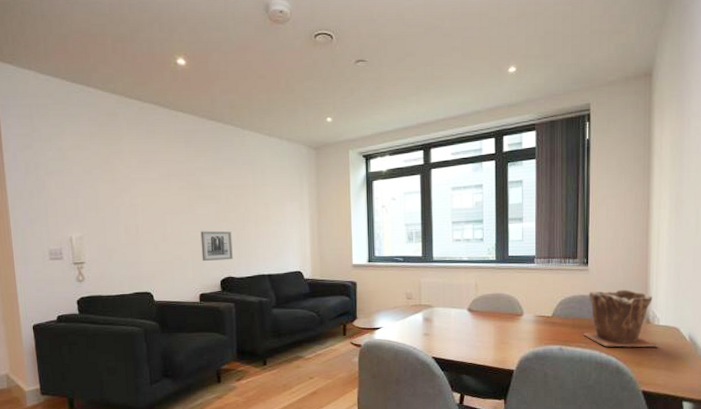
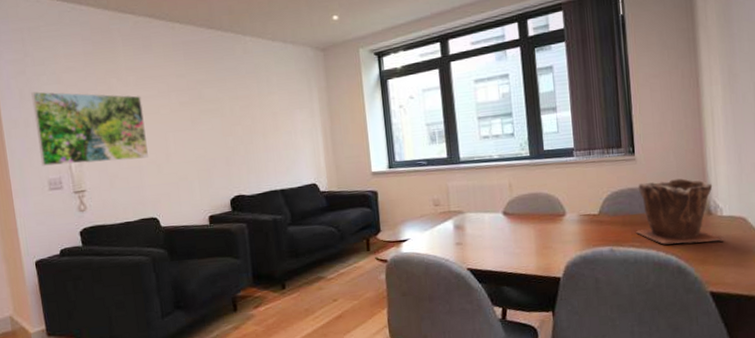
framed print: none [37,166,146,238] -> present [31,91,148,166]
wall art: present [200,230,233,261] -> none [205,146,242,180]

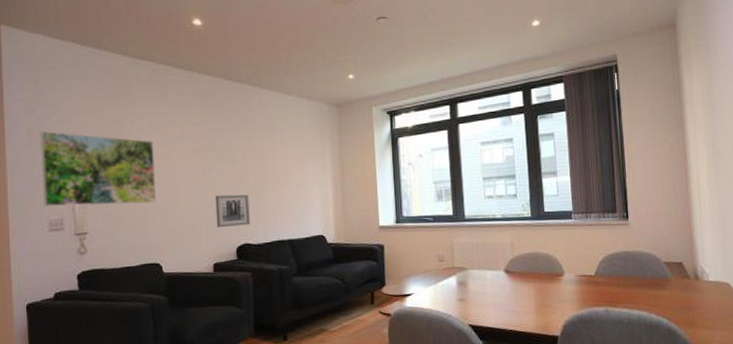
wall art: none [205,146,242,180] -> present [215,194,250,227]
plant pot: present [636,178,725,245] -> none [630,244,711,307]

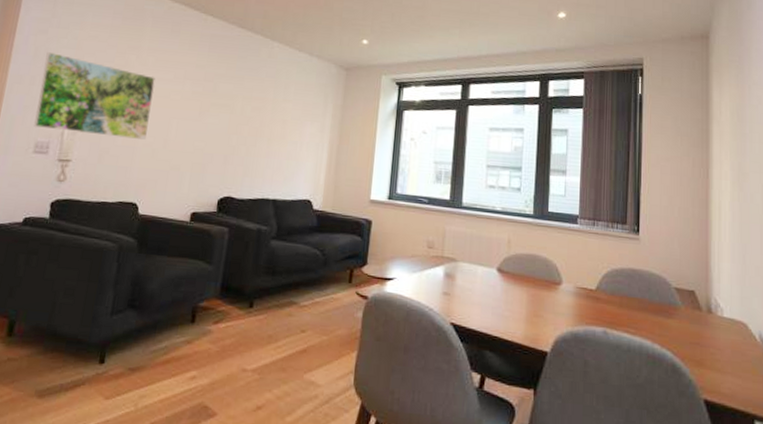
wall art: present [215,194,250,227] -> none [202,141,241,178]

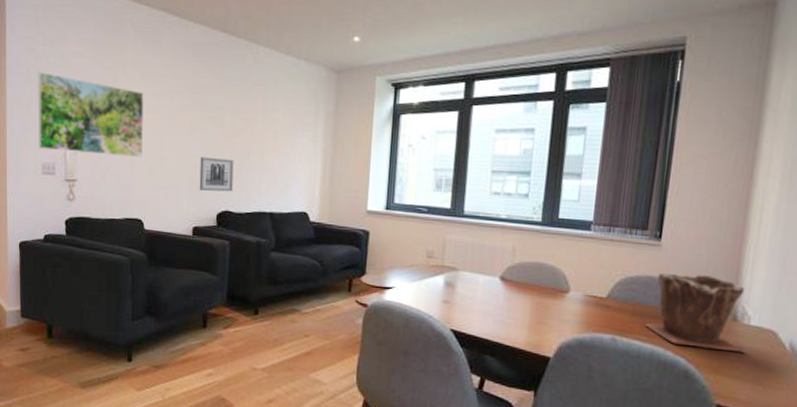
wall art: none [202,141,241,178] -> present [199,156,234,192]
plant pot: none [632,265,723,345] -> present [645,272,746,353]

